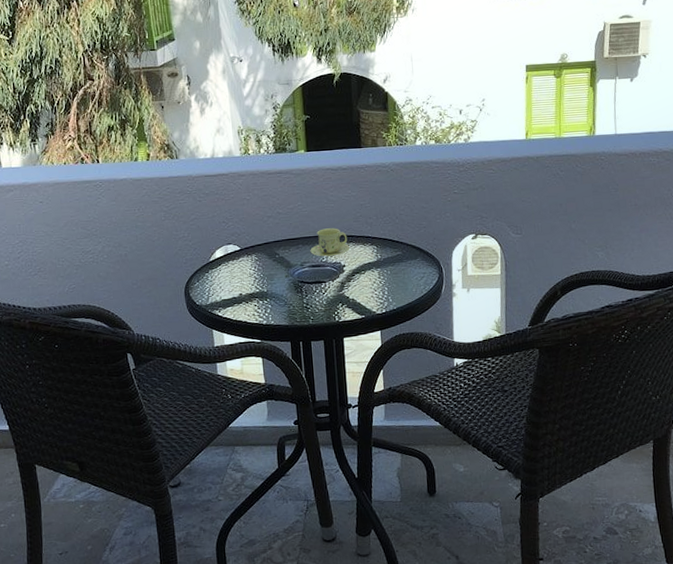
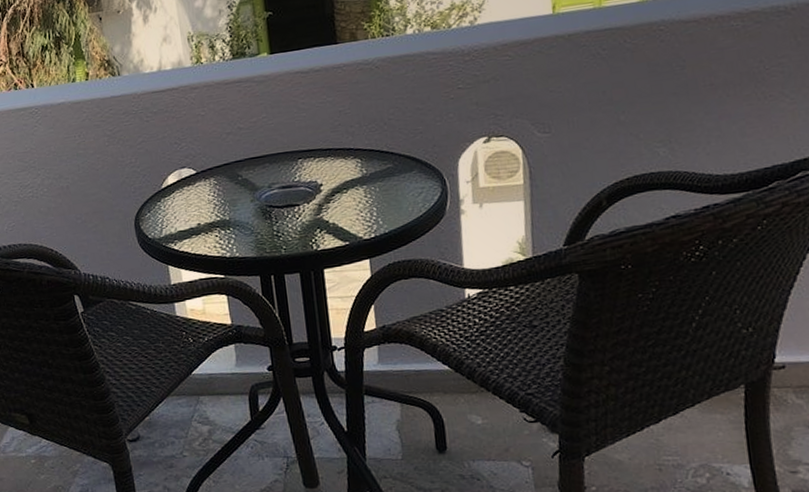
cup and saucer: present [310,228,351,257] -> none [279,141,328,176]

